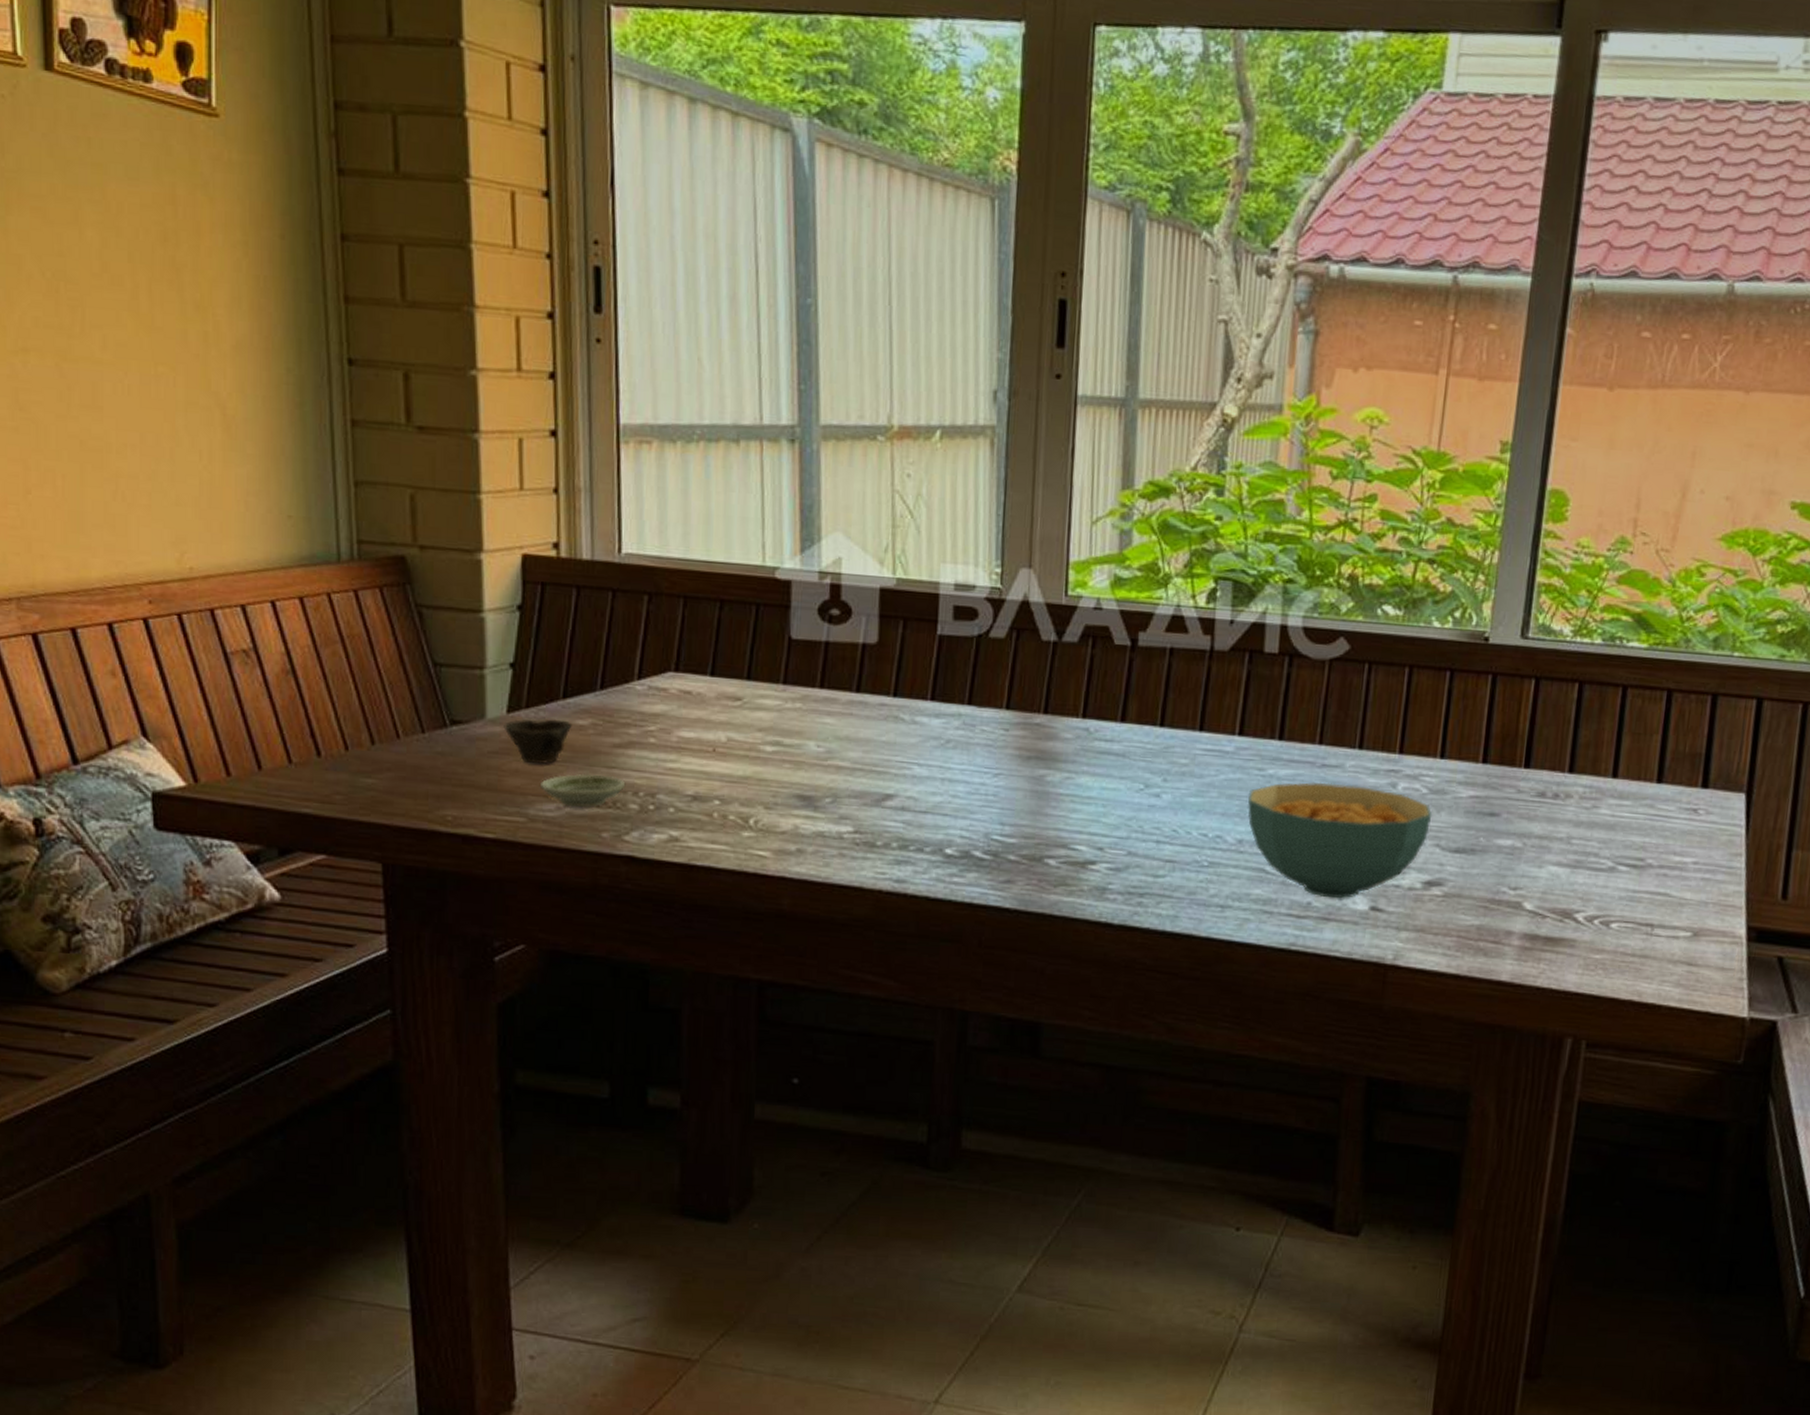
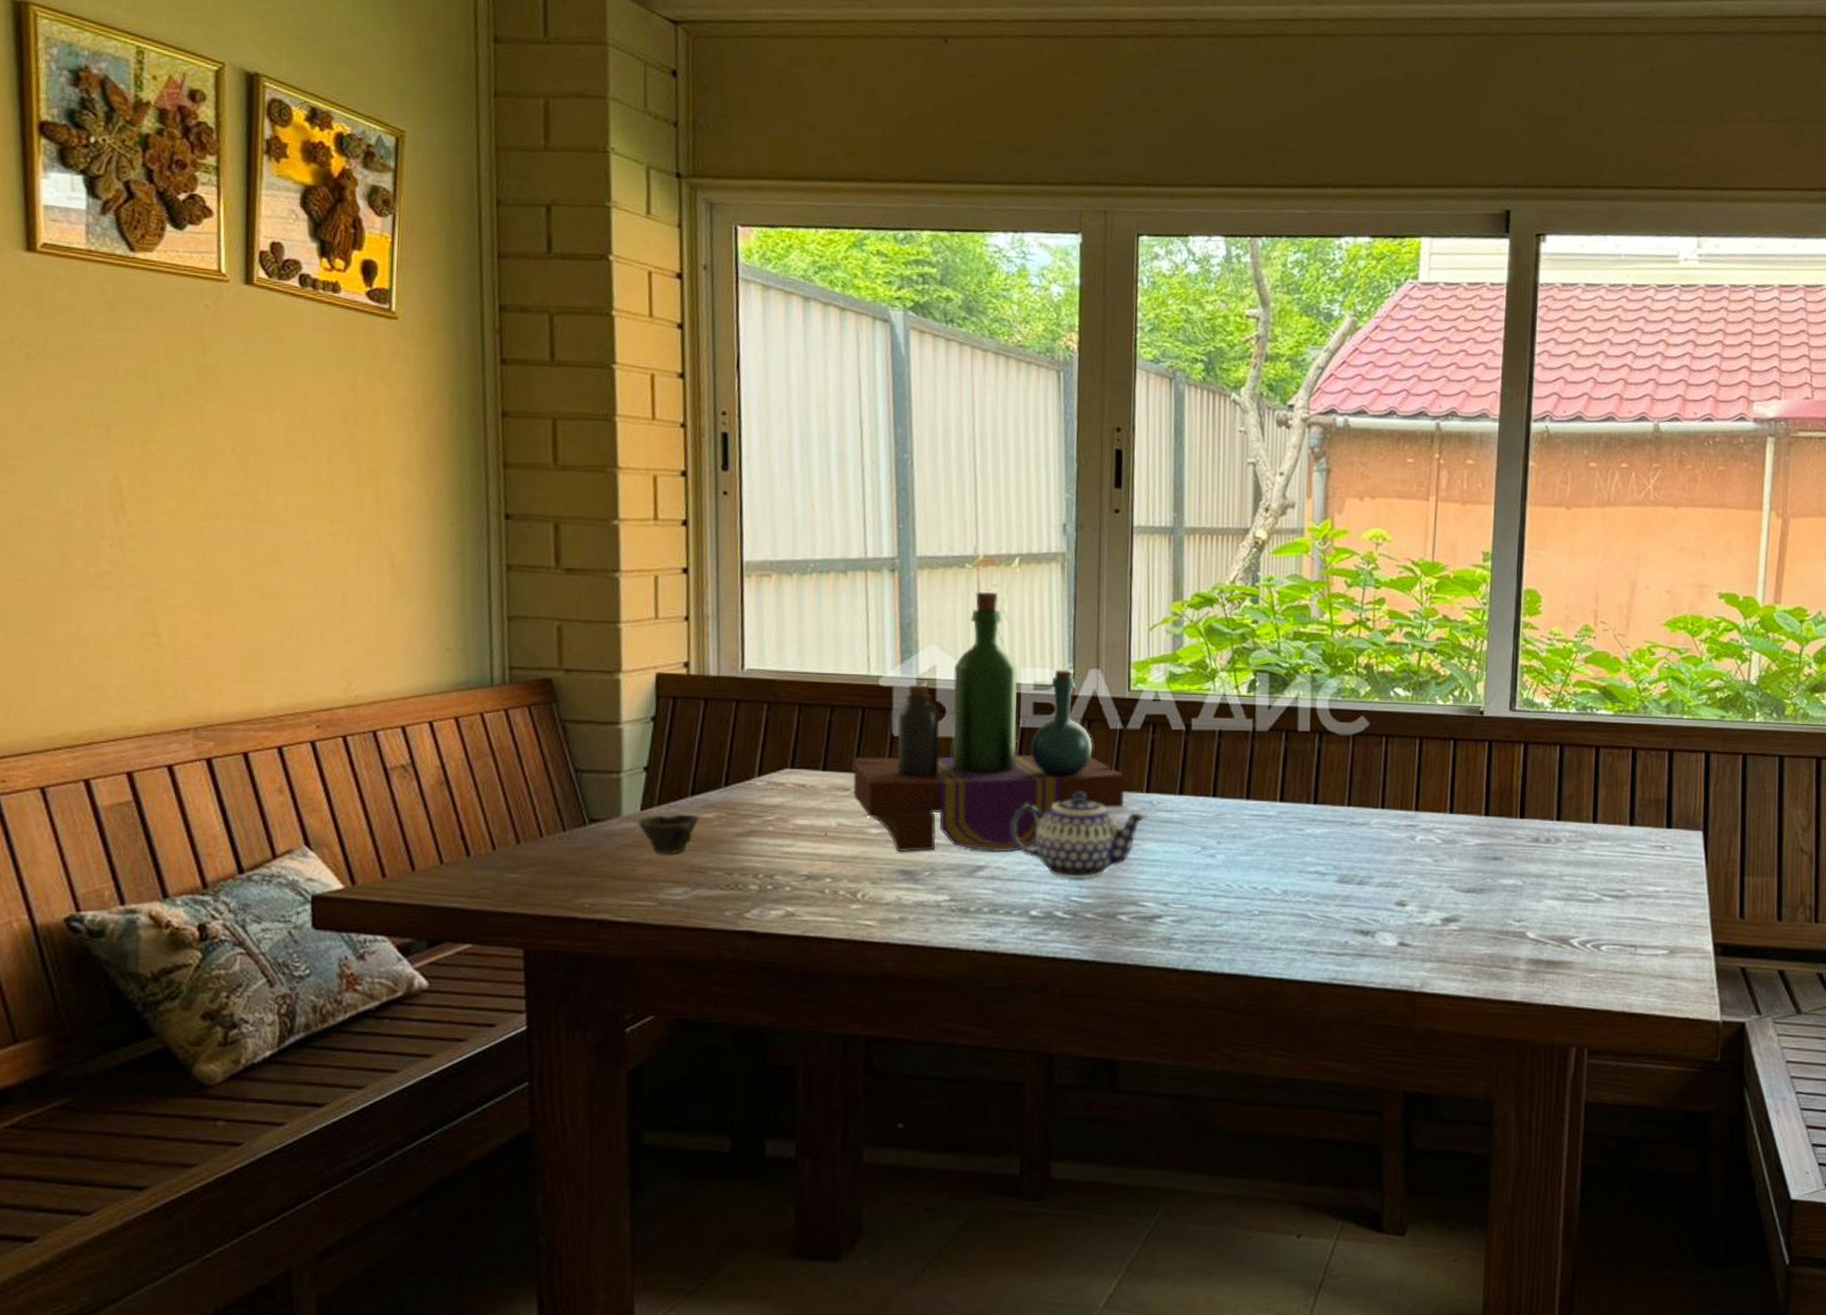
saucer: present [540,773,626,808] -> none [670,860,747,890]
bottle: none [744,469,1058,780] -> present [852,591,1125,853]
teapot: none [923,713,1083,815] -> present [1010,791,1148,879]
cereal bowl: present [1247,782,1432,899] -> none [1289,838,1446,937]

